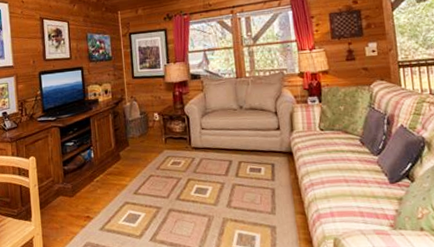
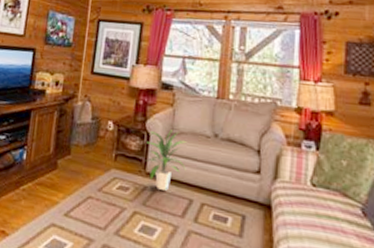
indoor plant: none [188,110,221,158] -> present [145,129,186,191]

